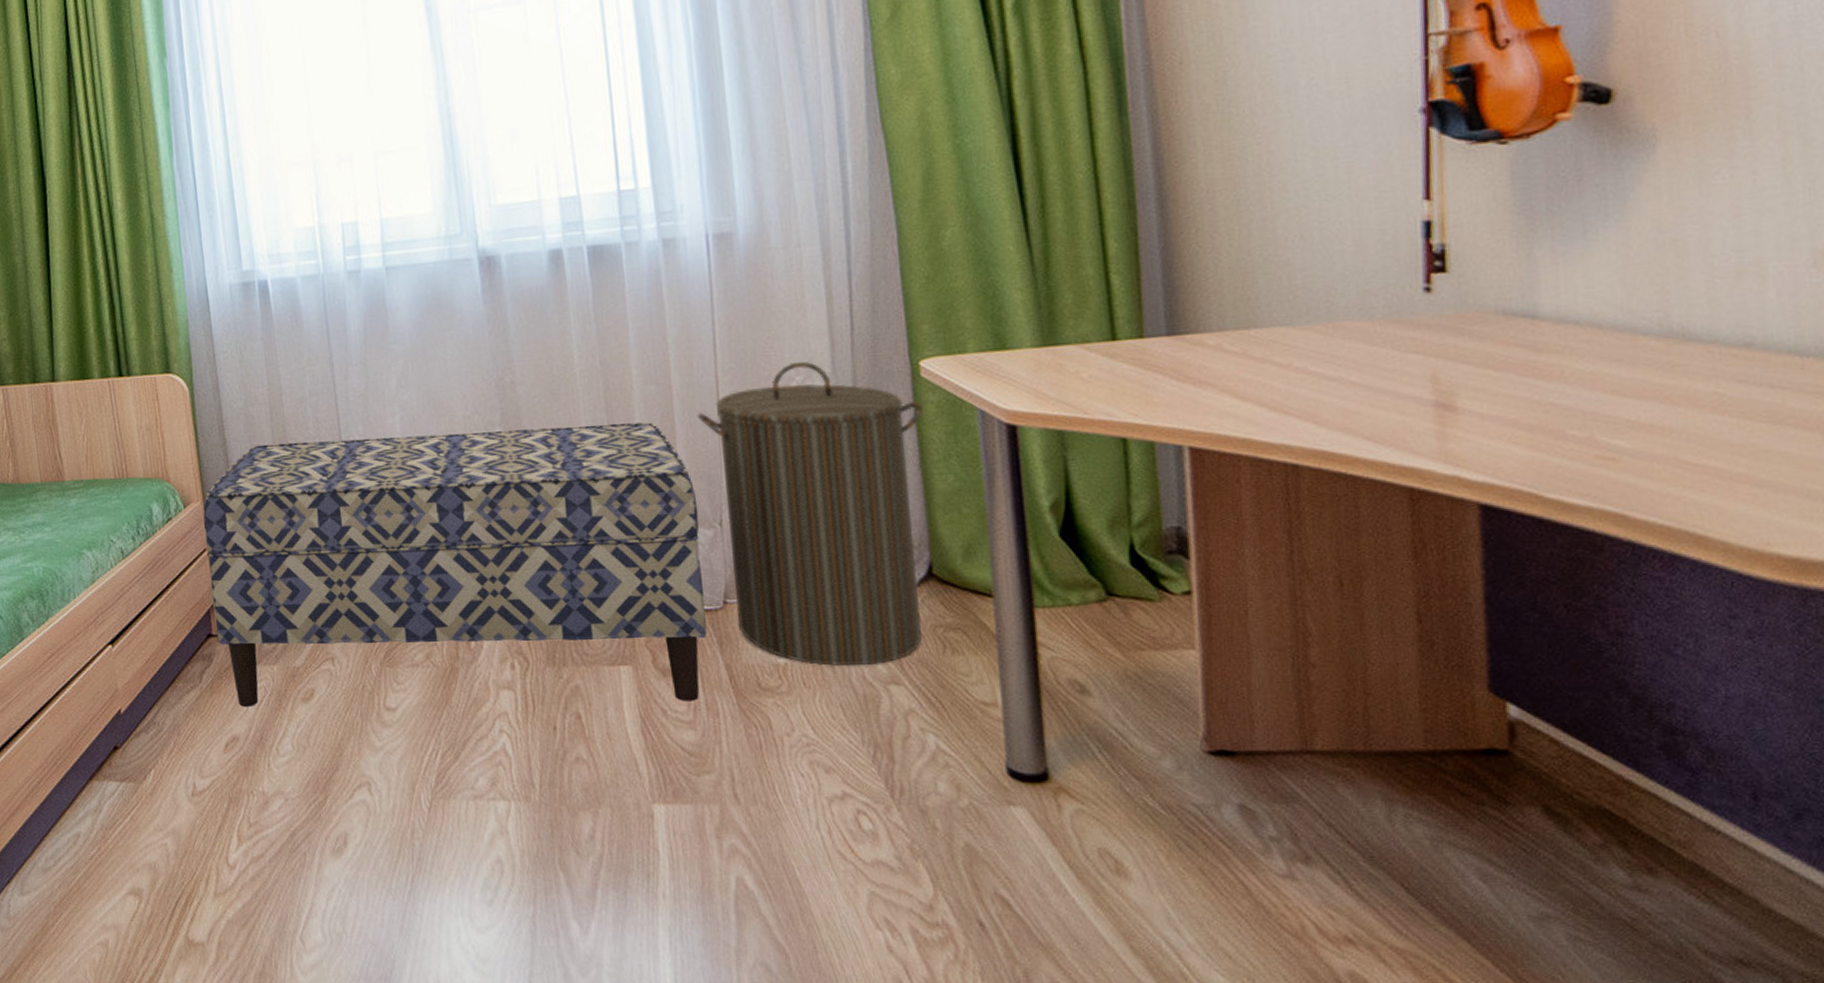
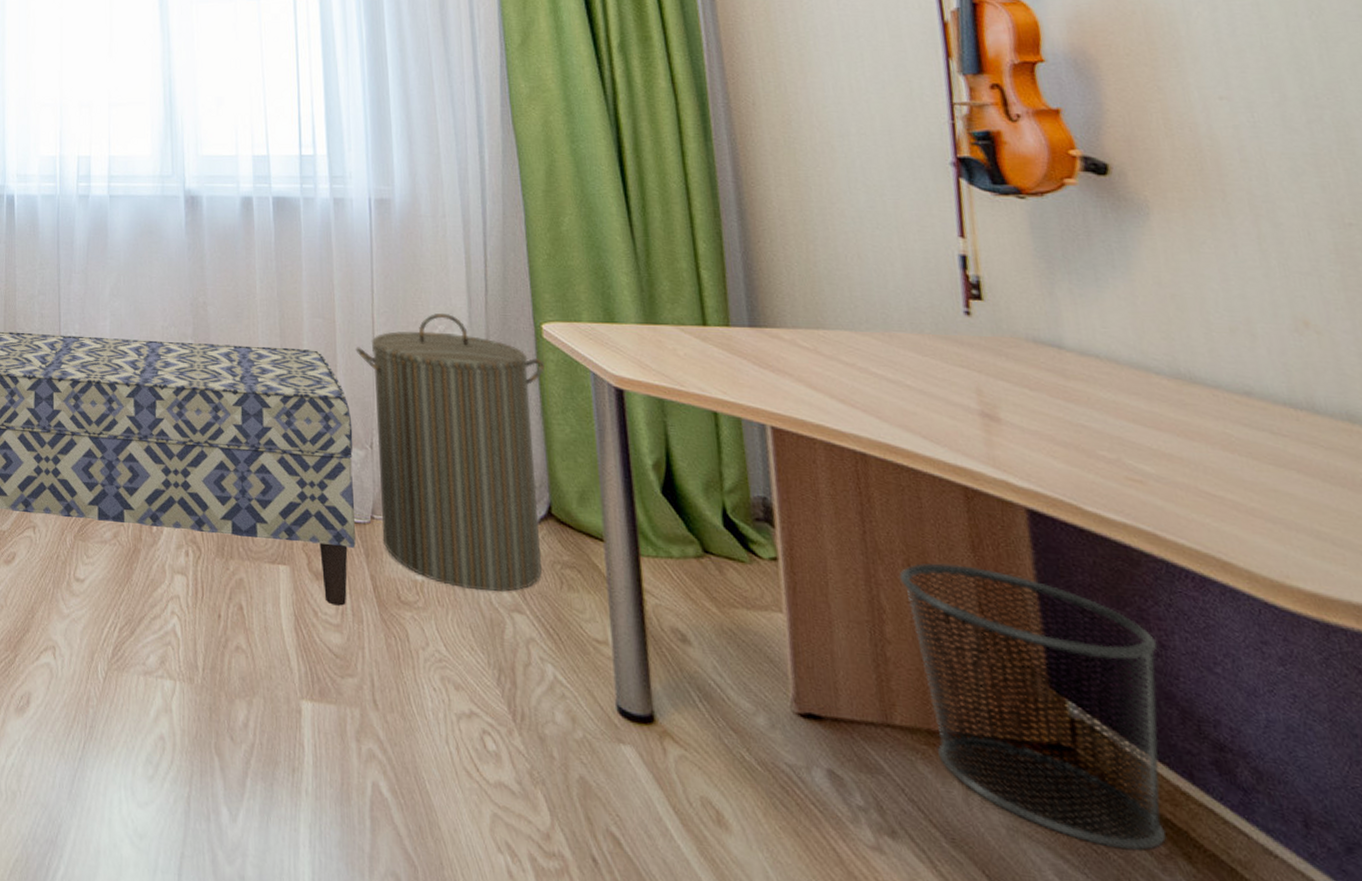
waste bin: none [1329,574,1614,845] -> present [899,563,1166,852]

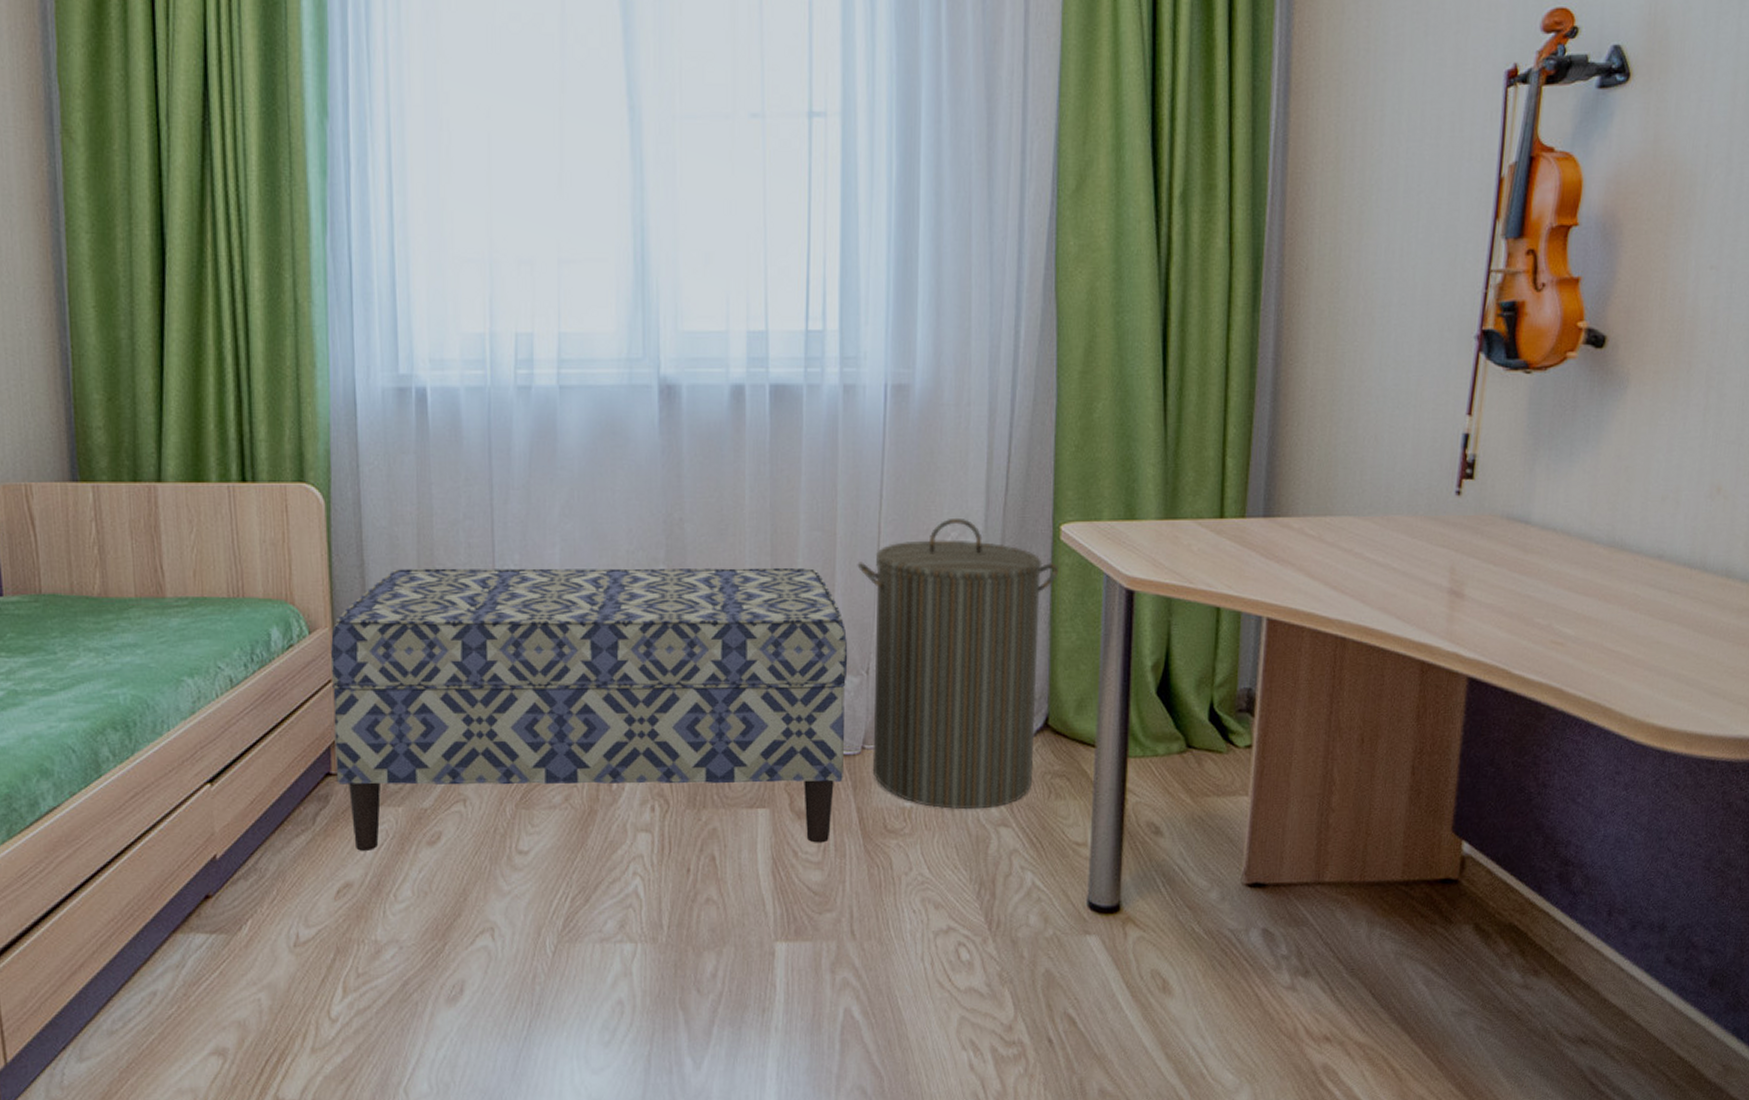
waste bin: present [899,563,1166,852] -> none [1352,734,1541,955]

